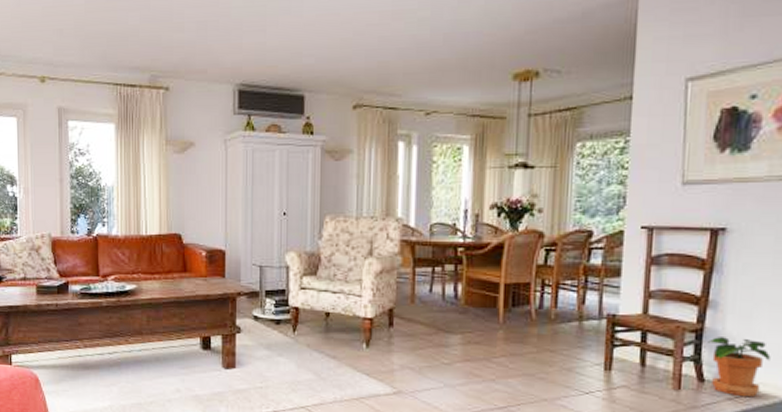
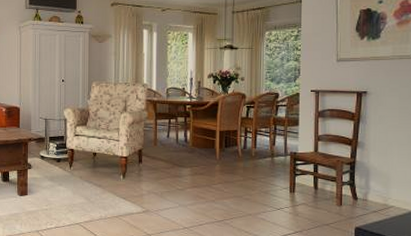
potted plant: present [708,337,771,397] -> none [359,168,400,210]

